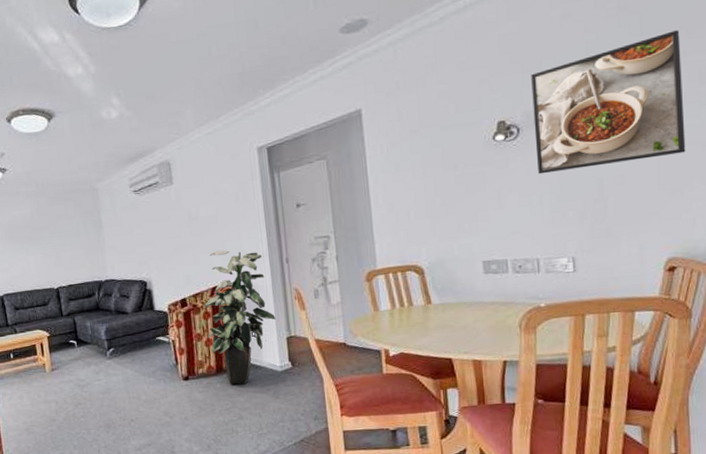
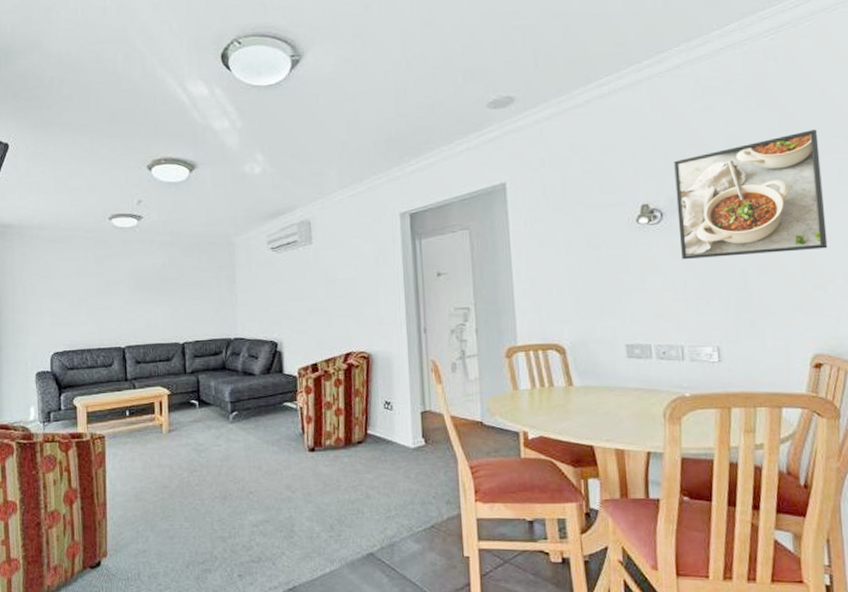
indoor plant: present [204,250,275,385] -> none [337,314,410,461]

